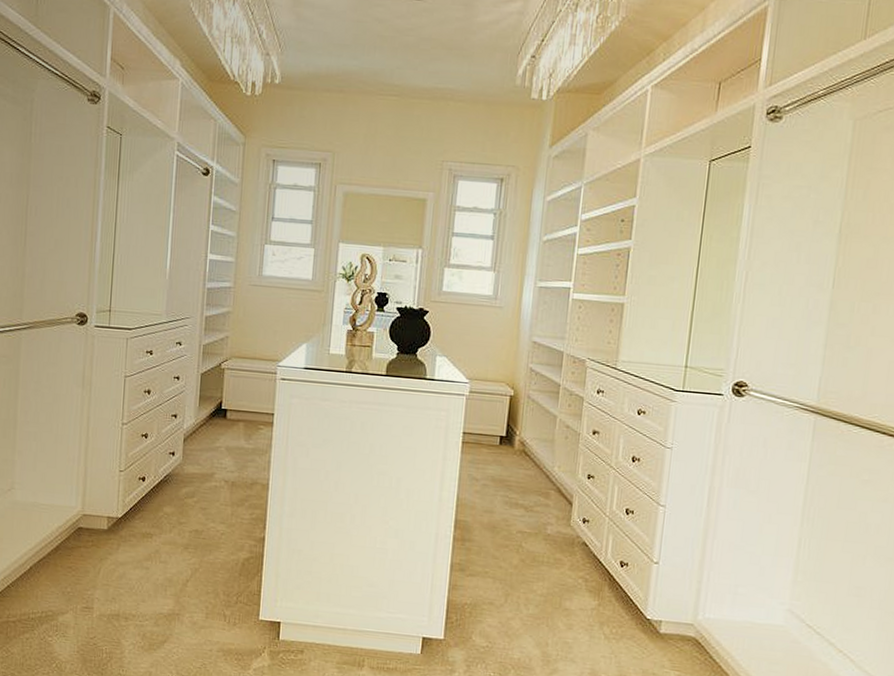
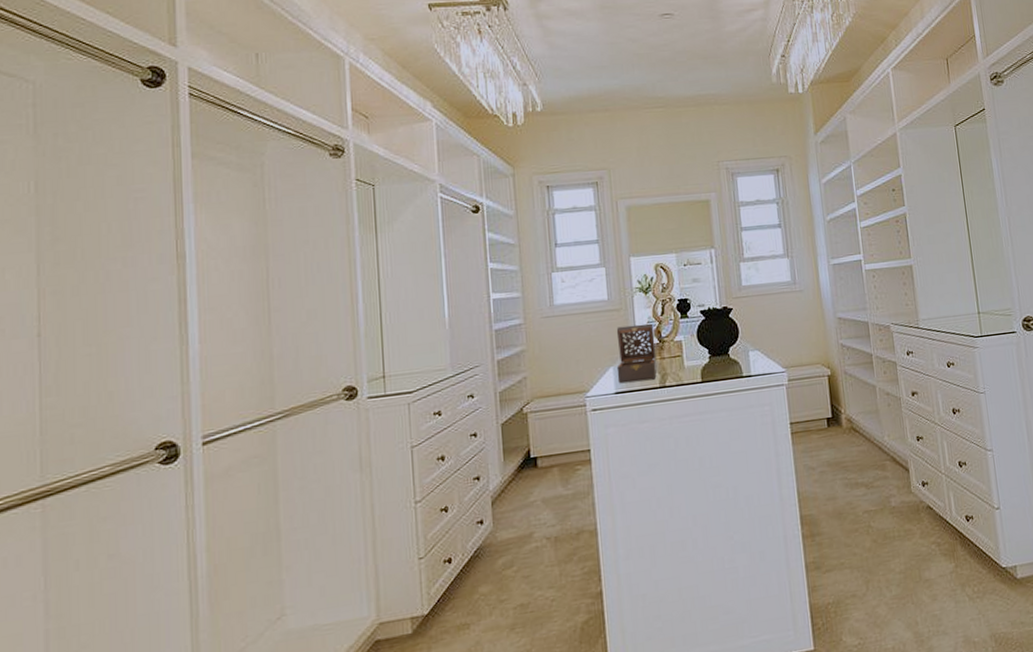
jewelry box: none [308,307,350,363] -> present [616,323,657,384]

